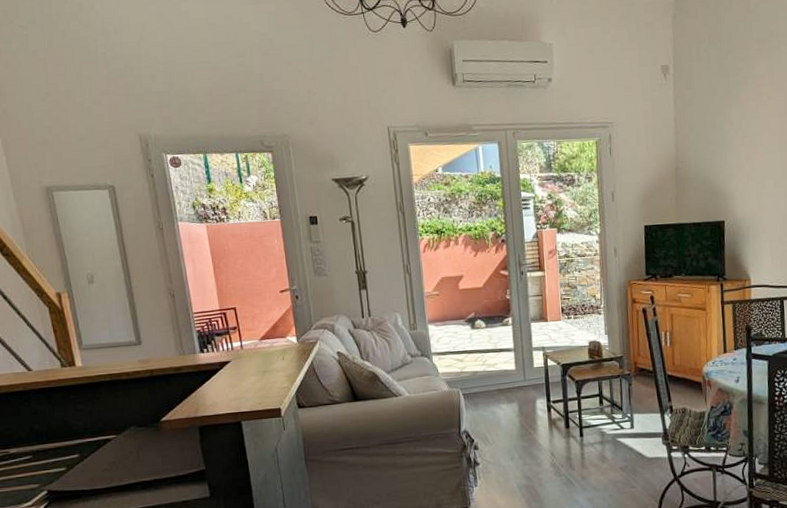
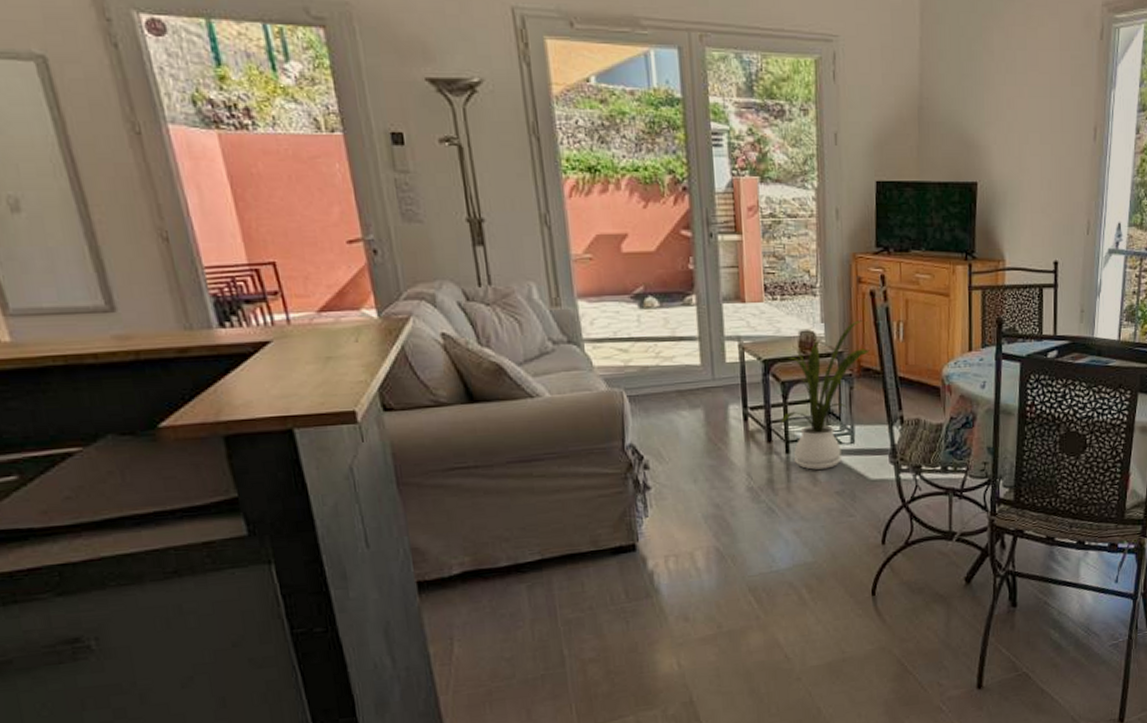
house plant: none [576,331,644,450] -> present [781,320,870,470]

